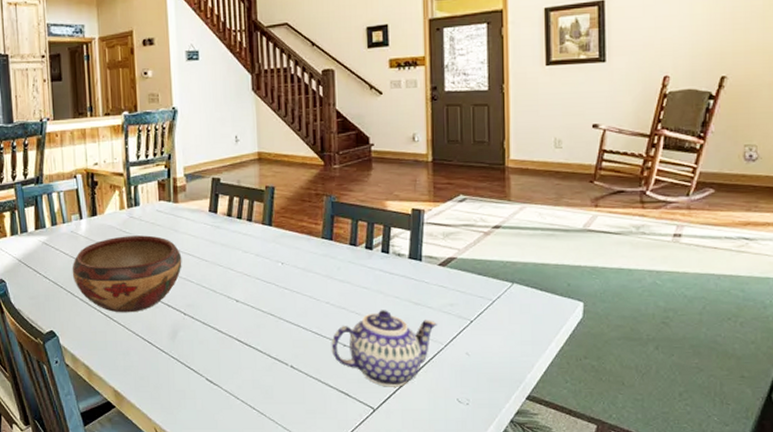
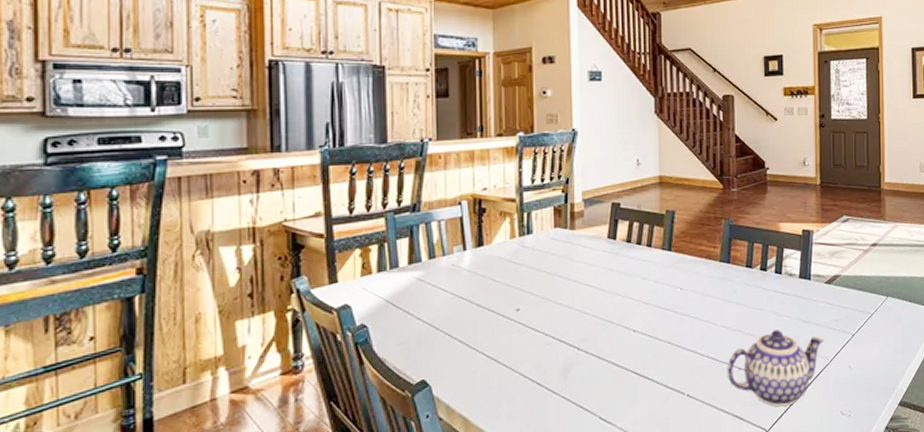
decorative bowl: present [72,235,182,313] -> none [451,265,577,354]

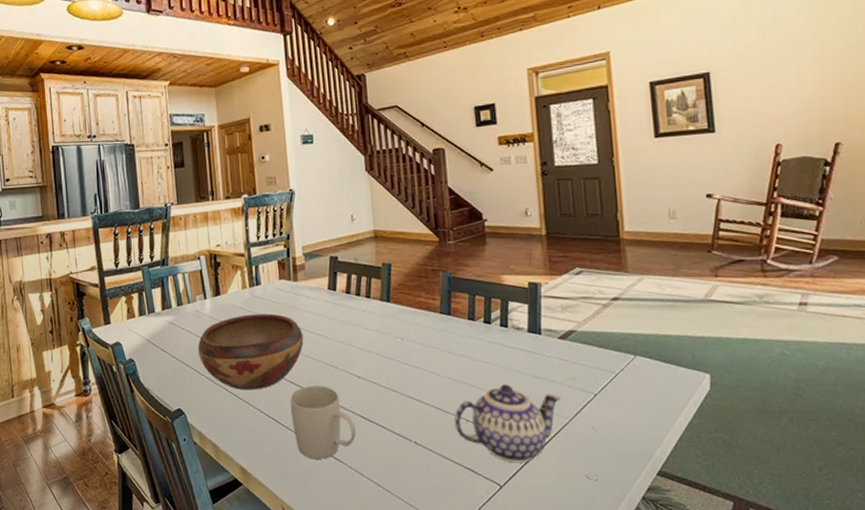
decorative bowl: none [451,265,577,354] -> present [197,313,304,391]
mug: none [559,342,628,424] -> present [290,386,357,459]

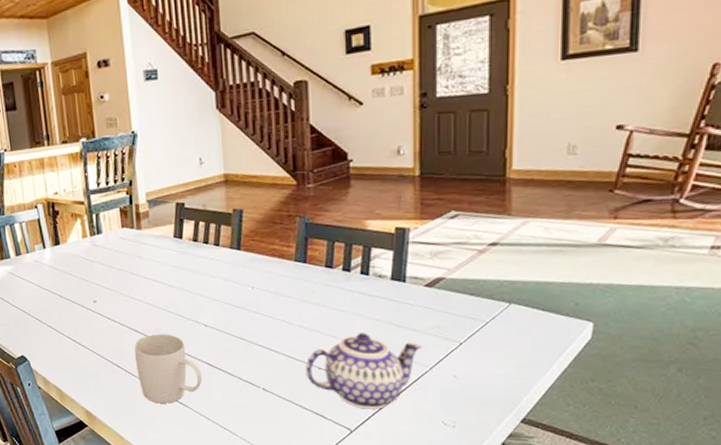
decorative bowl: present [197,313,304,391] -> none [38,263,148,339]

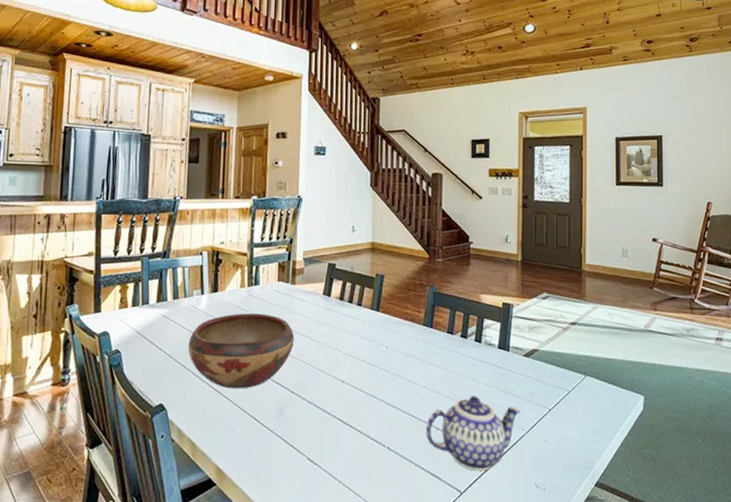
decorative bowl: none [38,263,148,339] -> present [188,313,295,389]
mug: present [134,334,203,404] -> none [273,388,334,461]

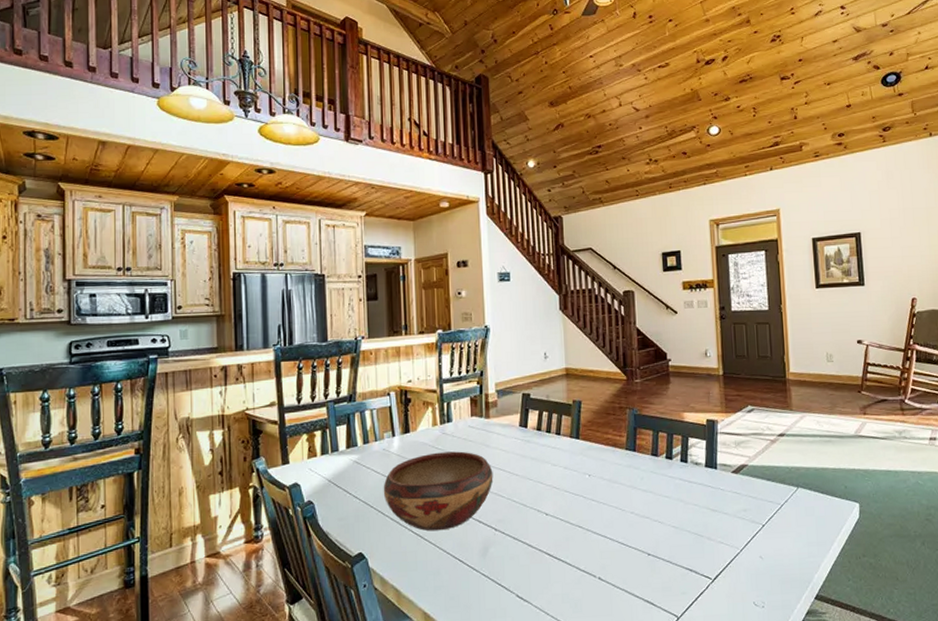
teapot: present [425,396,520,471] -> none [636,517,733,594]

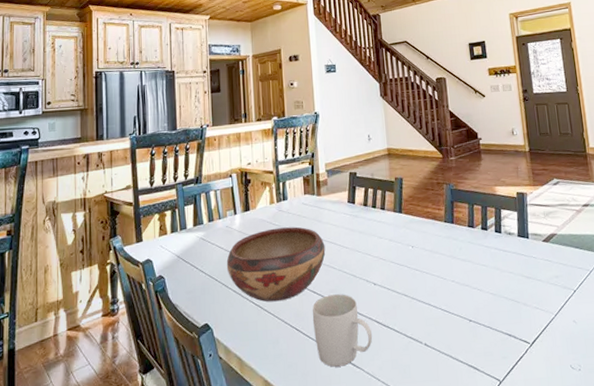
mug: none [478,524,543,600] -> present [313,294,373,367]

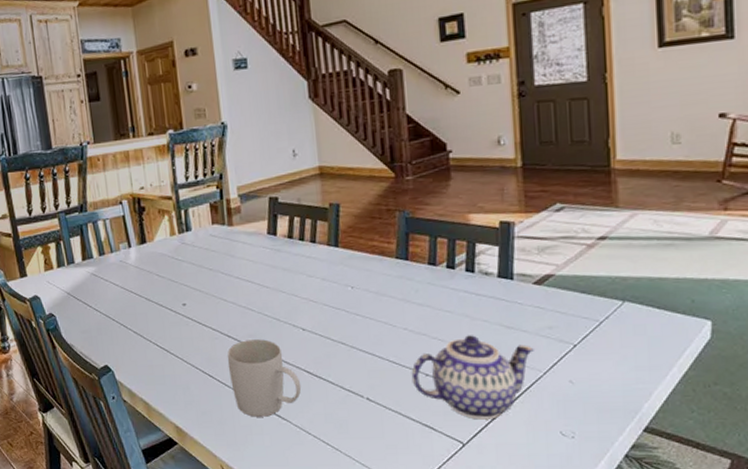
decorative bowl: present [226,227,326,302] -> none [123,262,241,345]
teapot: none [458,285,547,359] -> present [411,335,534,420]

